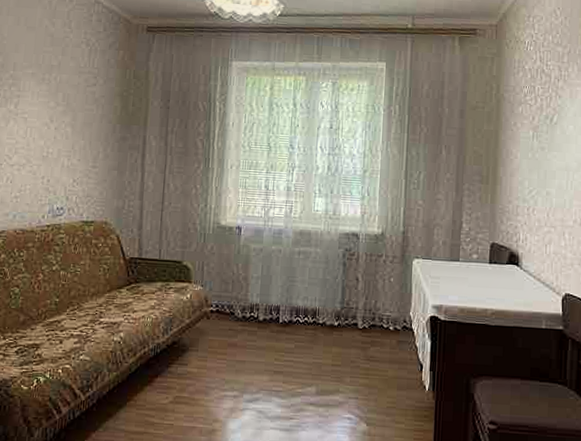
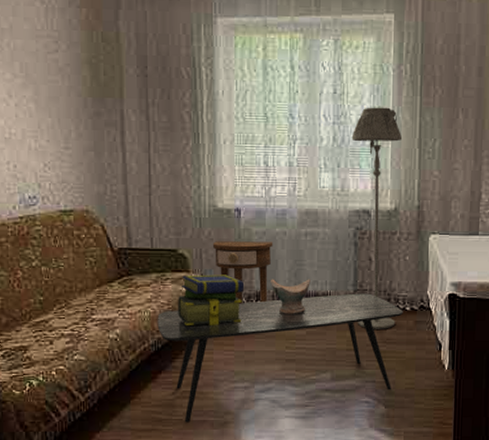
coffee table: none [158,311,387,428] -> present [157,293,403,423]
stack of books: none [178,285,241,334] -> present [178,274,245,325]
side table: none [214,255,269,315] -> present [213,241,273,304]
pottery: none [264,293,301,328] -> present [271,279,310,314]
floor lamp: none [343,141,390,347] -> present [351,107,402,329]

